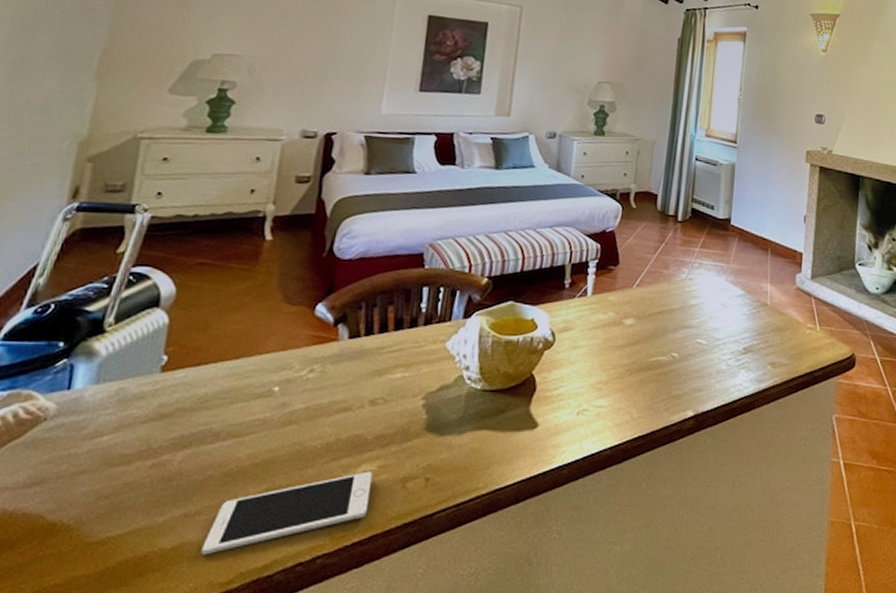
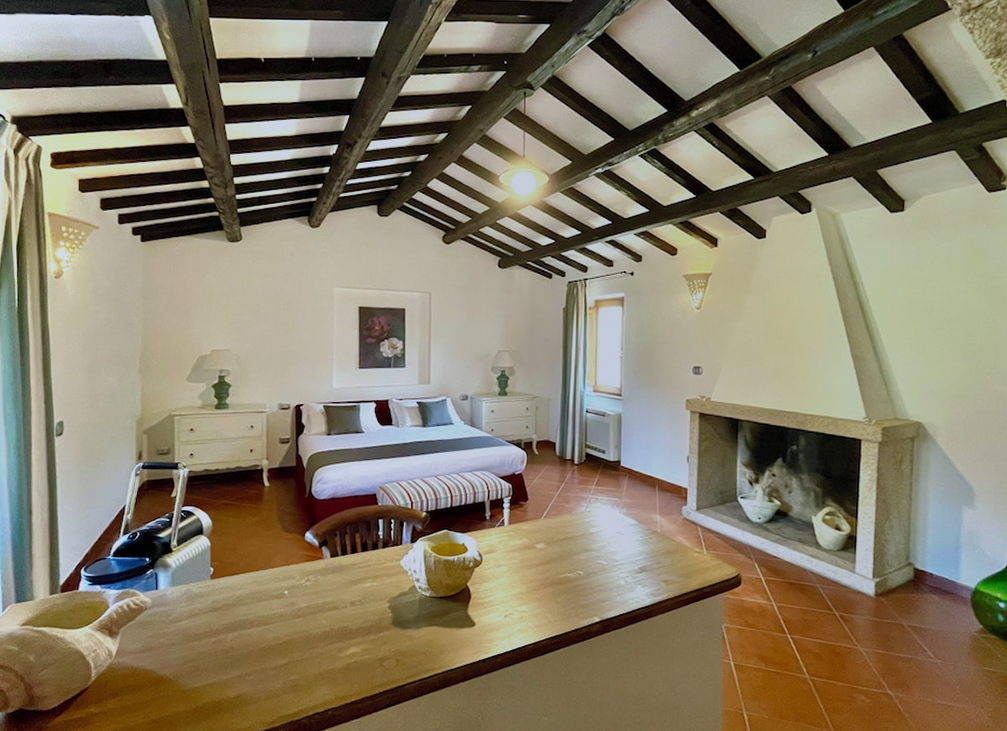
cell phone: present [201,471,373,556] -> none [253,652,359,704]

